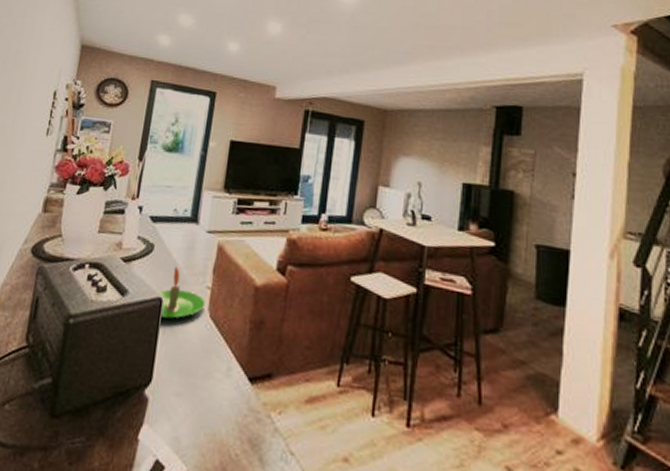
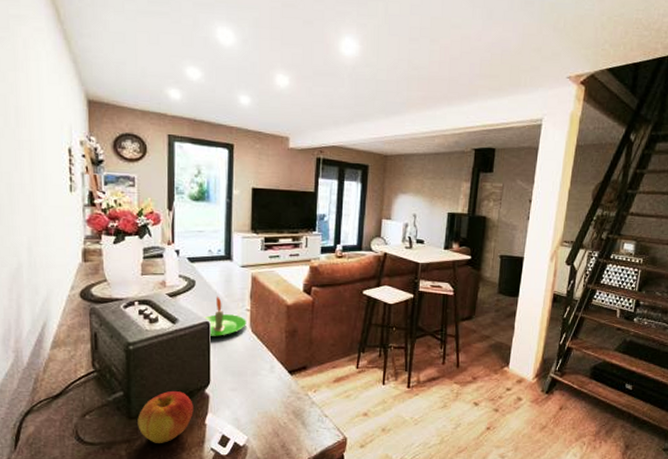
apple: none [59,385,128,459] -> present [137,390,194,443]

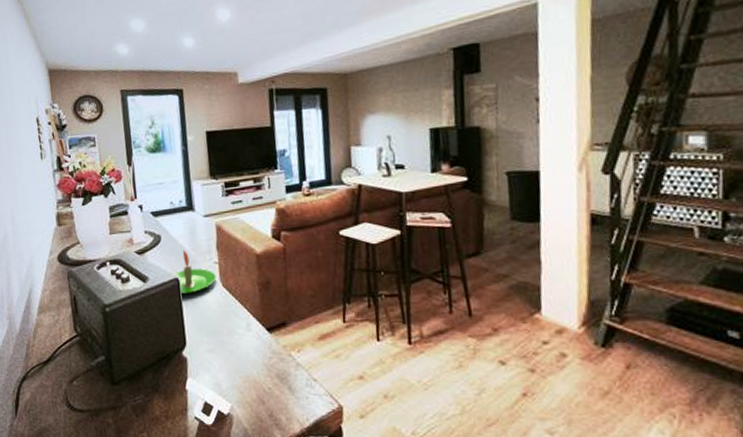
apple: present [137,390,194,443] -> none [120,353,173,411]

